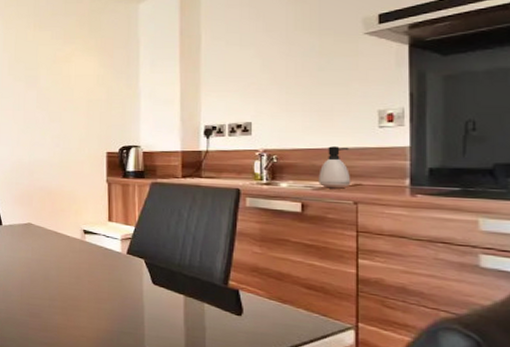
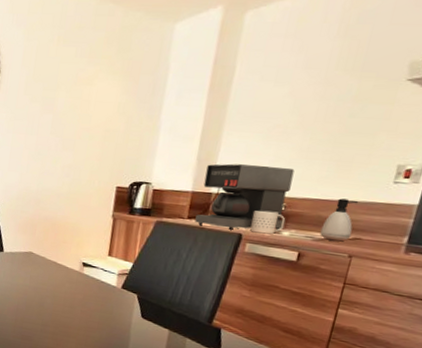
coffee maker: none [190,121,278,185] -> present [195,163,295,230]
mug: none [246,164,281,187] -> present [250,210,286,234]

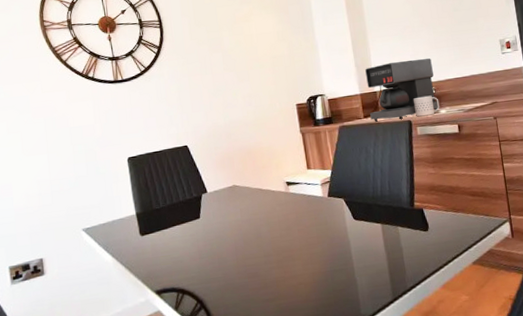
soap dispenser: present [320,198,358,242] -> none [466,73,490,109]

